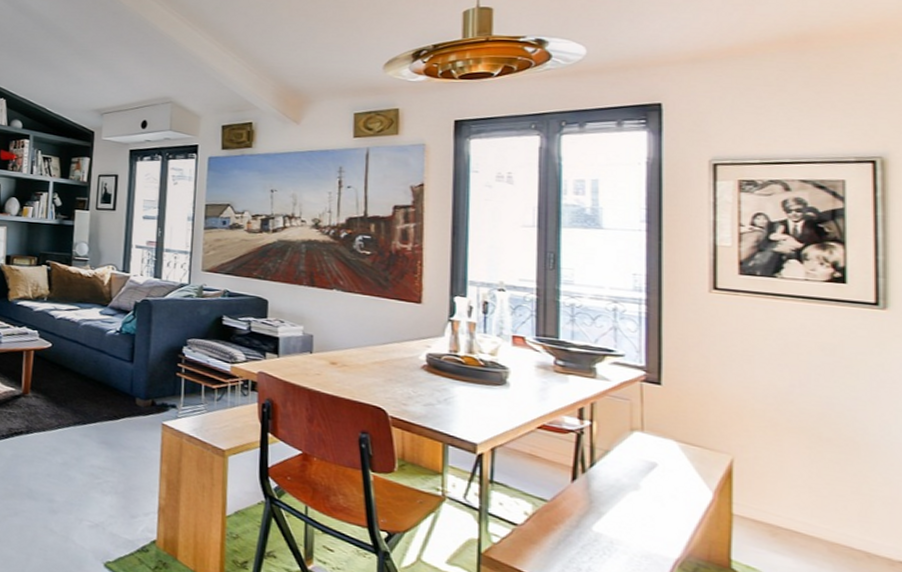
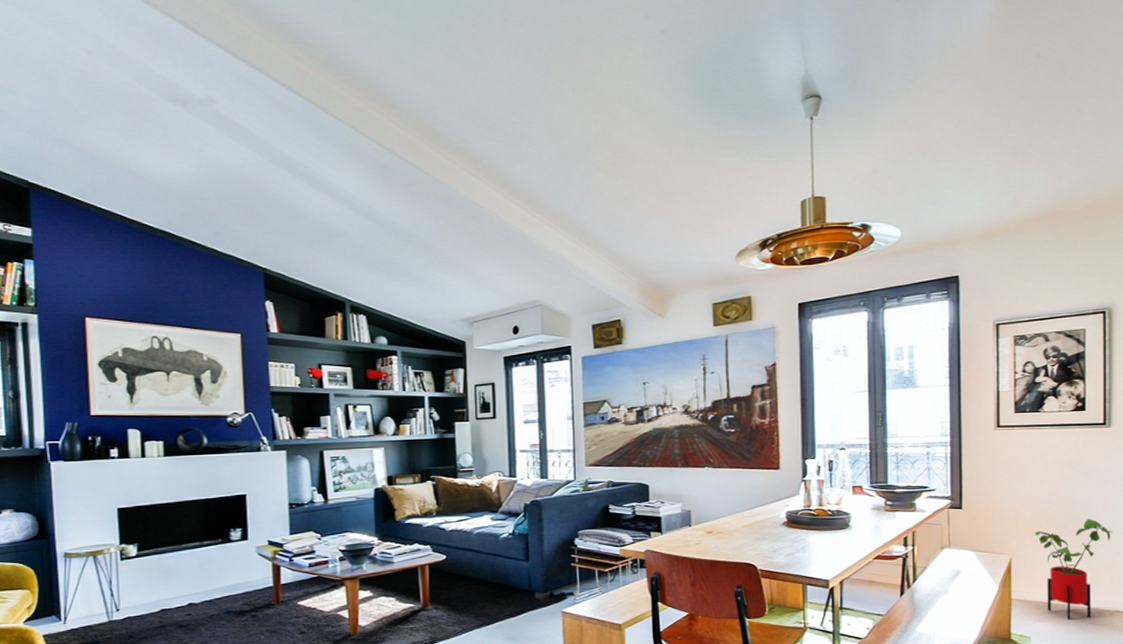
house plant: none [769,426,892,563] -> present [1035,519,1113,620]

